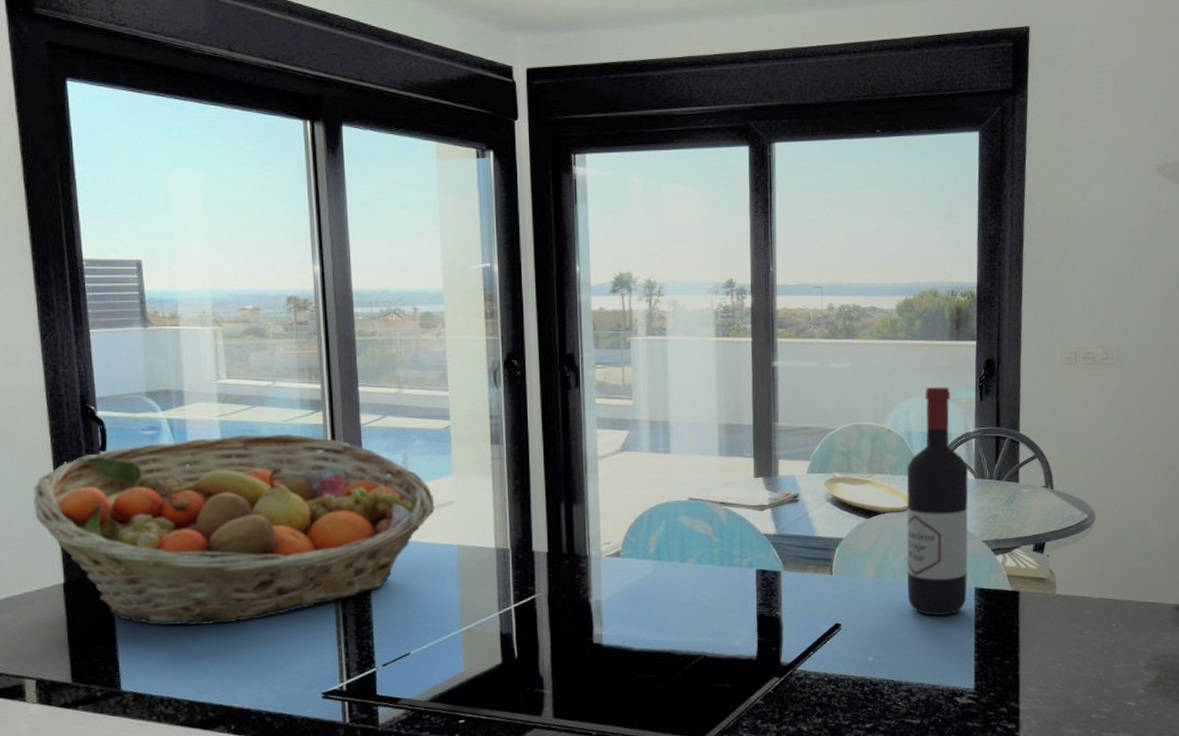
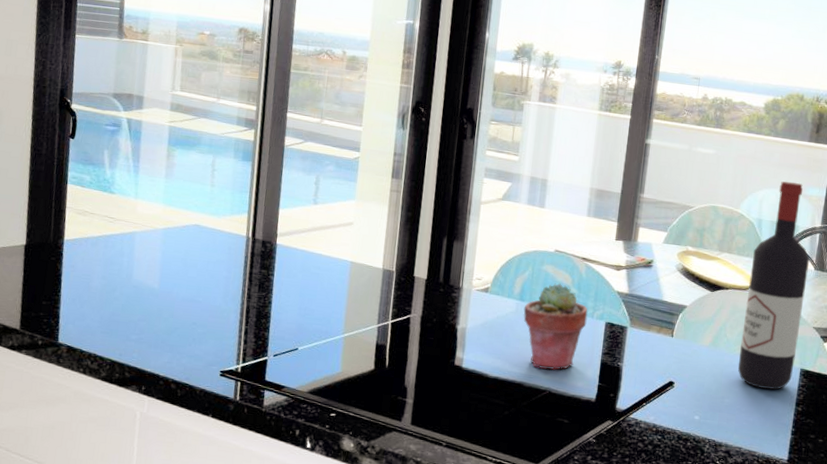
fruit basket: present [34,434,435,626] -> none [11,137,337,300]
potted succulent: none [662,534,735,632] -> present [523,282,588,370]

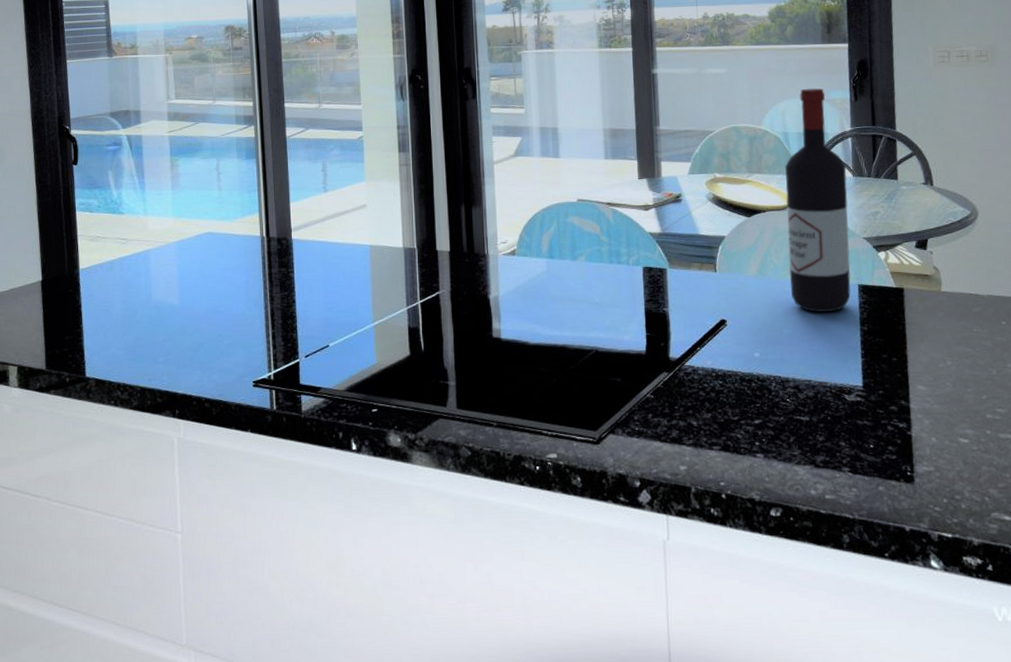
potted succulent: present [523,282,588,370] -> none [555,233,623,327]

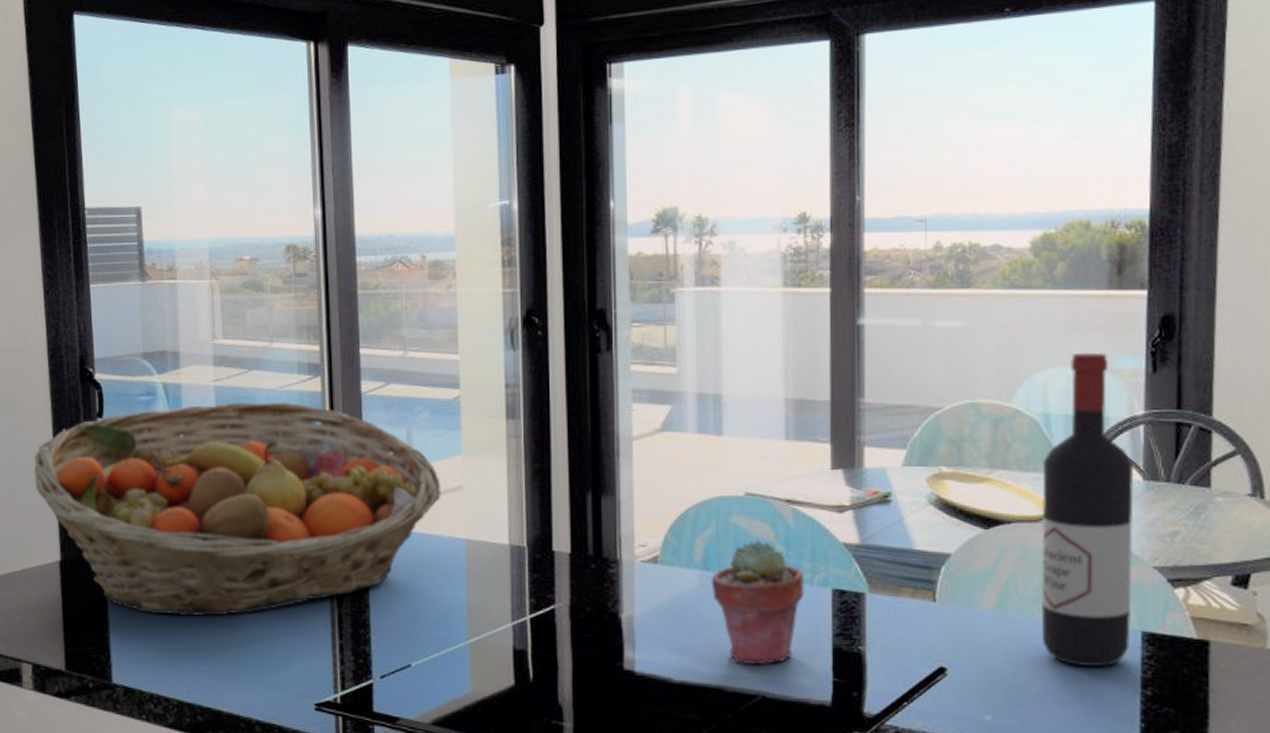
fruit basket: none [19,146,350,319] -> present [34,402,441,617]
potted succulent: none [555,233,623,327] -> present [711,539,804,665]

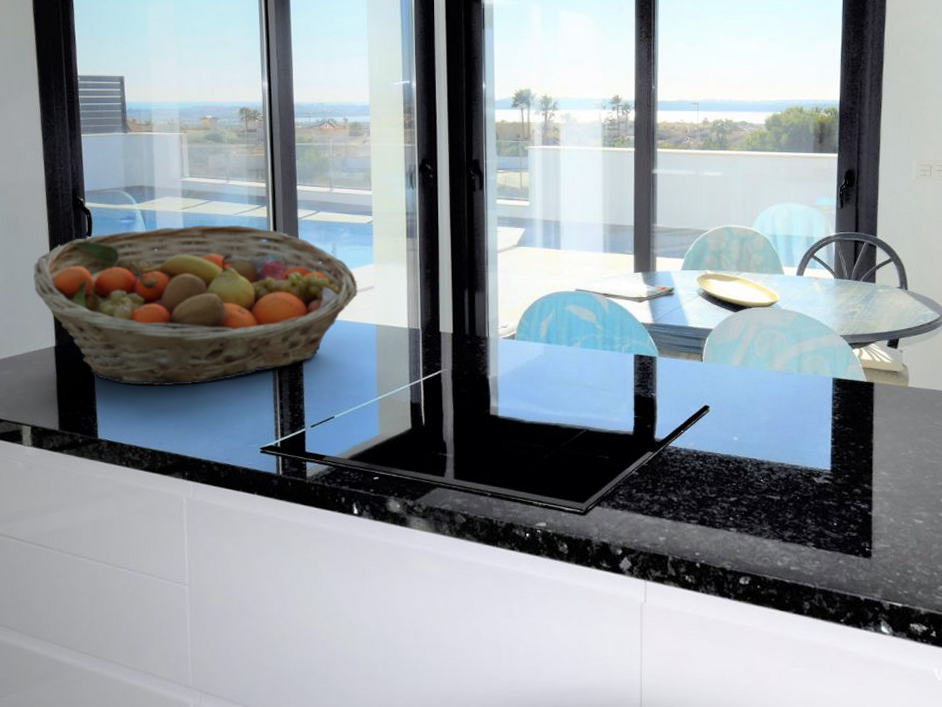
potted succulent: present [711,539,804,665] -> none [552,321,616,408]
wine bottle: present [1040,352,1134,668] -> none [769,194,829,403]

